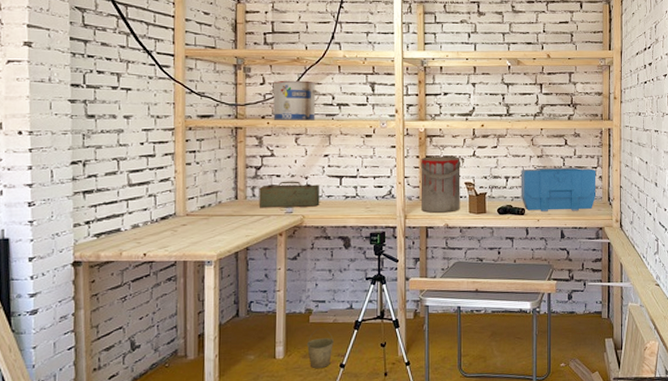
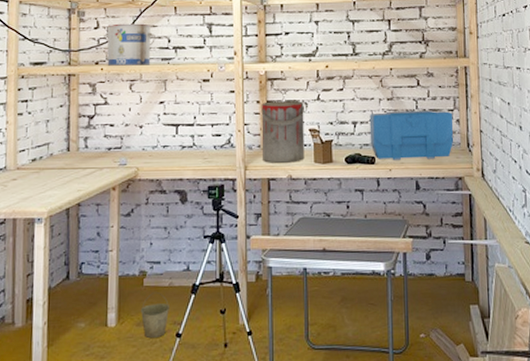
toolbox: present [258,181,320,208] -> none [91,130,155,161]

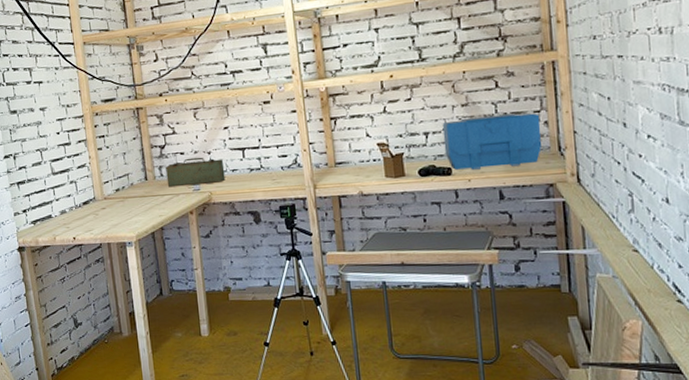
toolbox: none [91,130,155,161] -> present [165,157,226,188]
paint can: present [103,23,156,66] -> none [163,51,213,97]
bucket: present [140,291,171,339] -> none [228,305,256,347]
paint can: present [261,101,305,163] -> none [325,115,375,181]

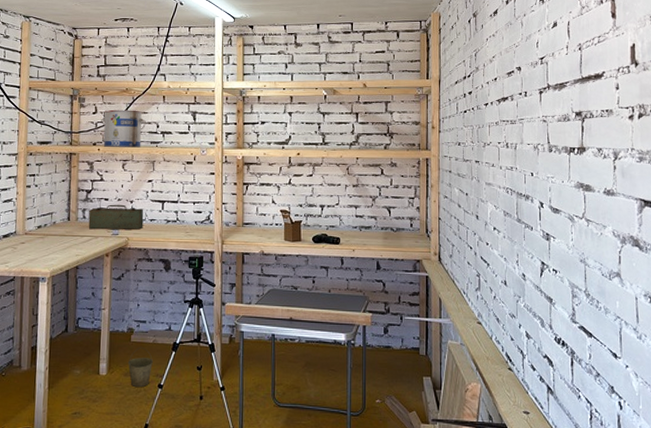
paint can: none [163,51,213,97] -> present [100,109,146,148]
bucket: none [228,305,256,347] -> present [127,346,154,388]
toolbox: present [442,113,541,170] -> none [336,197,414,242]

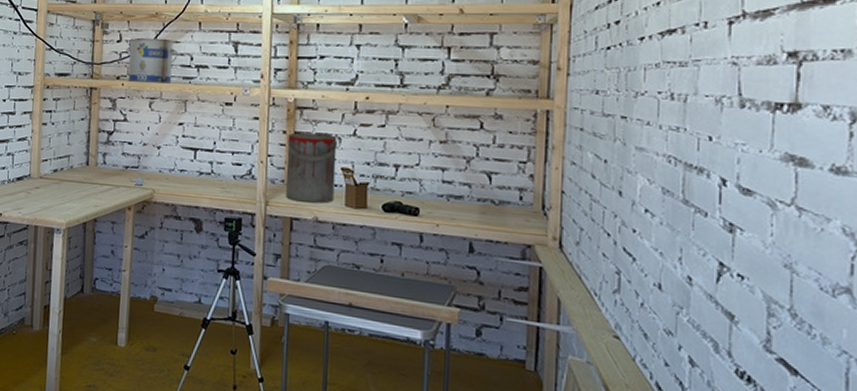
toolbox: present [88,204,144,231] -> none [108,149,173,181]
bucket: present [127,346,154,388] -> none [149,318,180,366]
paint can: none [237,184,277,240] -> present [285,132,337,204]

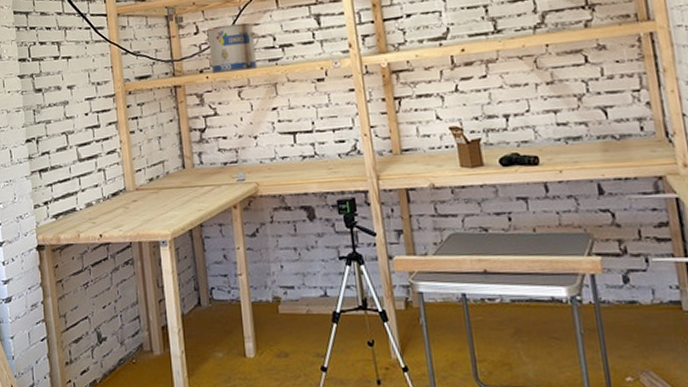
paint can: present [285,132,337,204] -> none [388,94,448,171]

